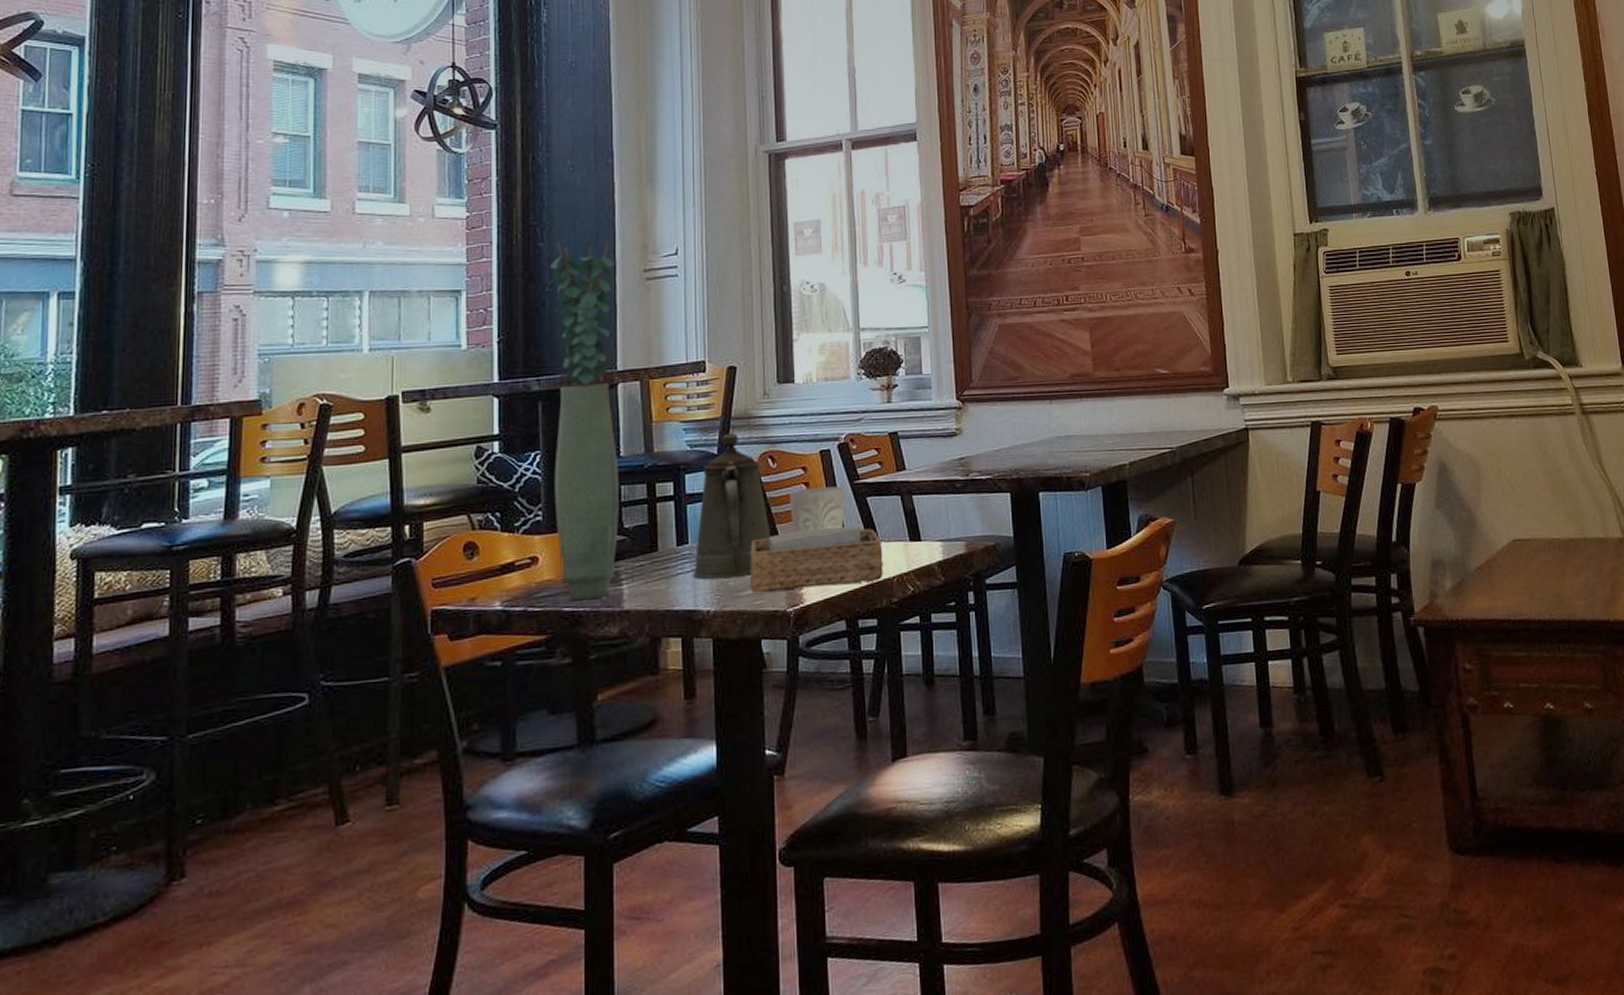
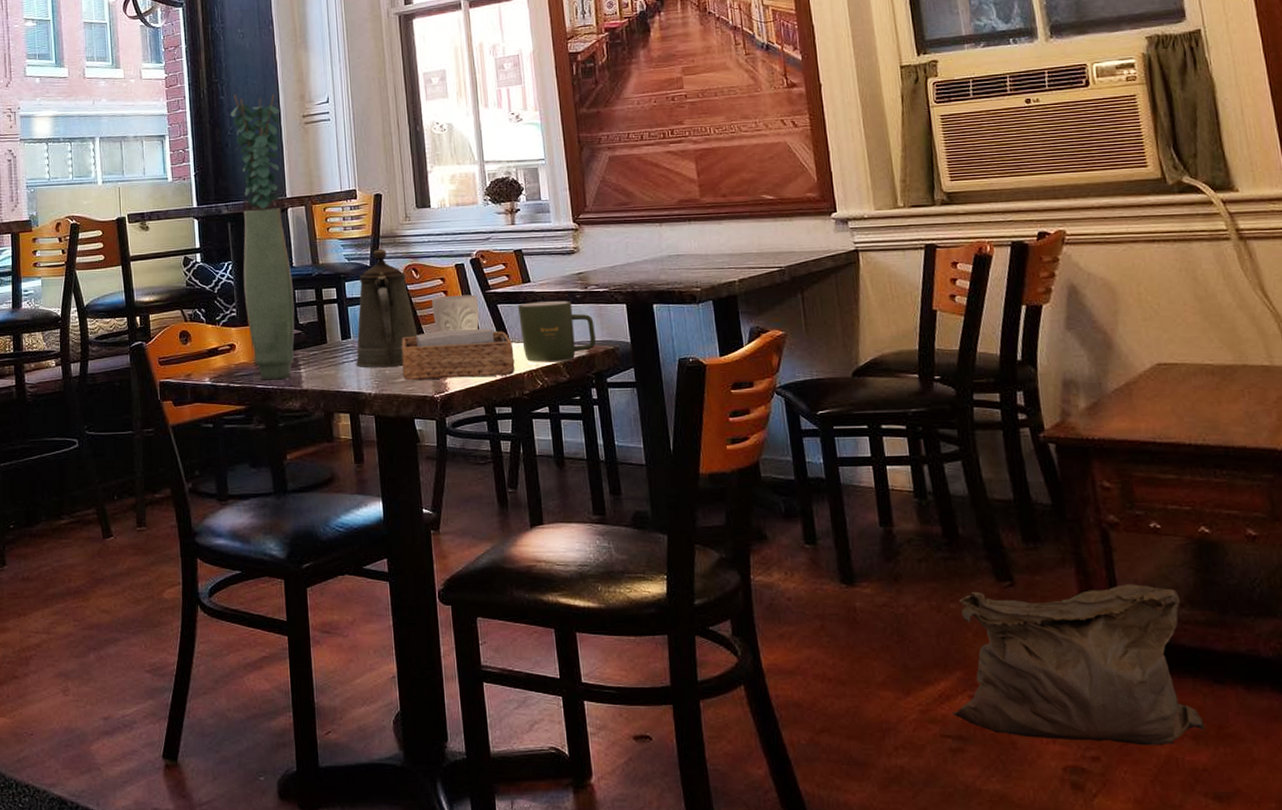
mug: none [890,491,975,566] -> present [518,301,596,364]
bag: none [1323,767,1547,943] -> present [952,584,1205,746]

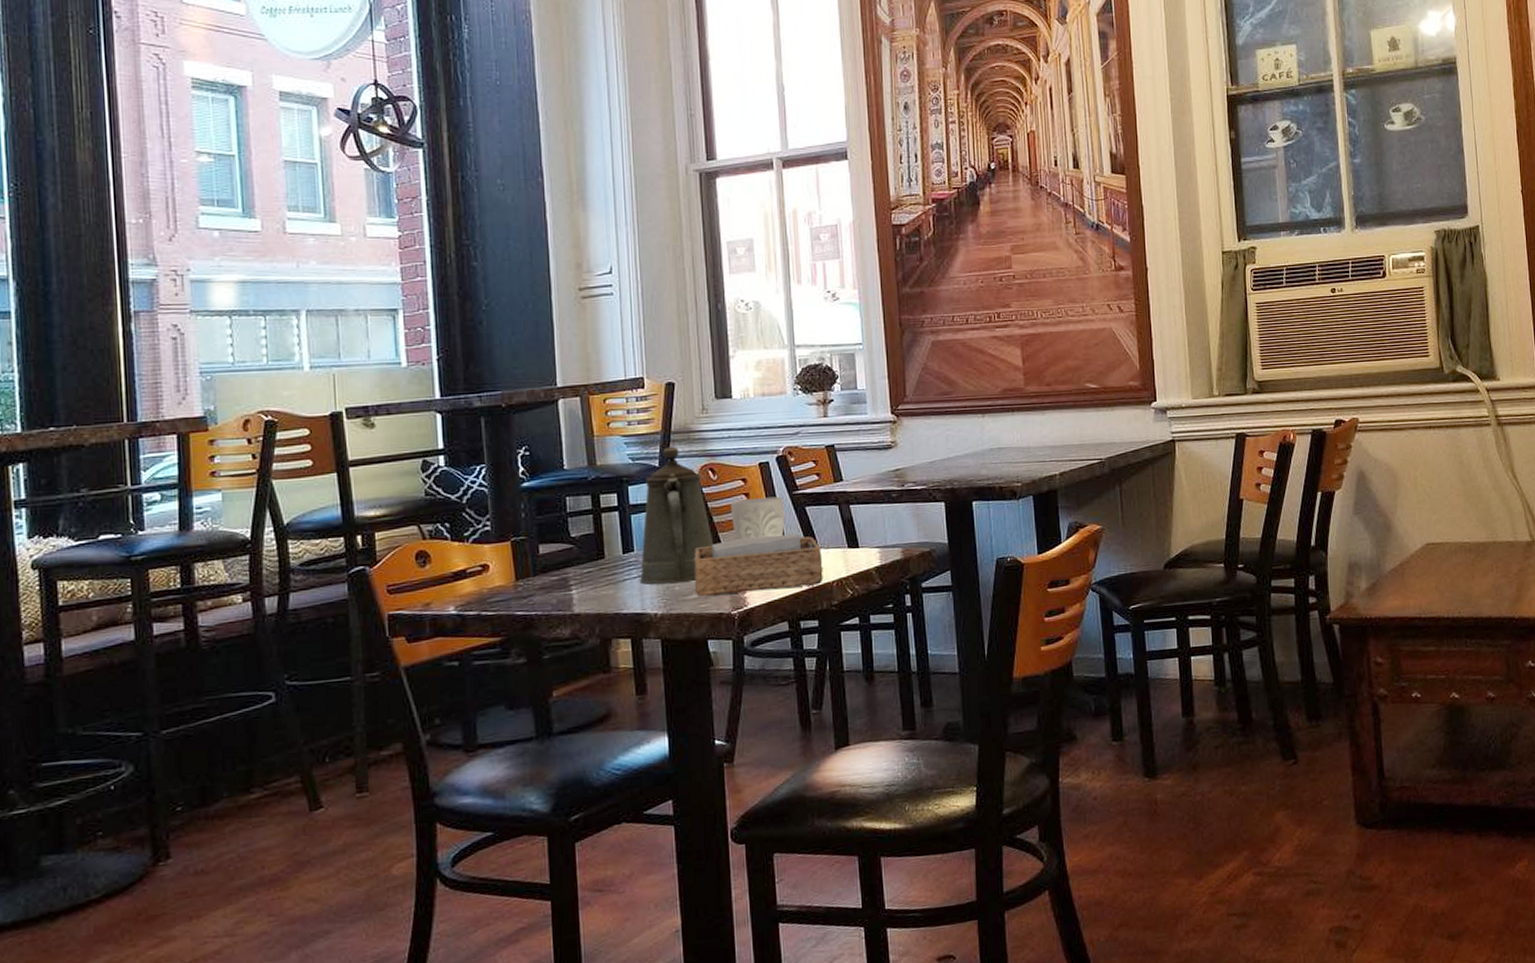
vase: present [230,93,295,380] -> none [485,260,566,605]
mug: present [518,301,596,364] -> none [829,500,911,572]
bag: present [952,584,1205,746] -> none [1238,751,1445,906]

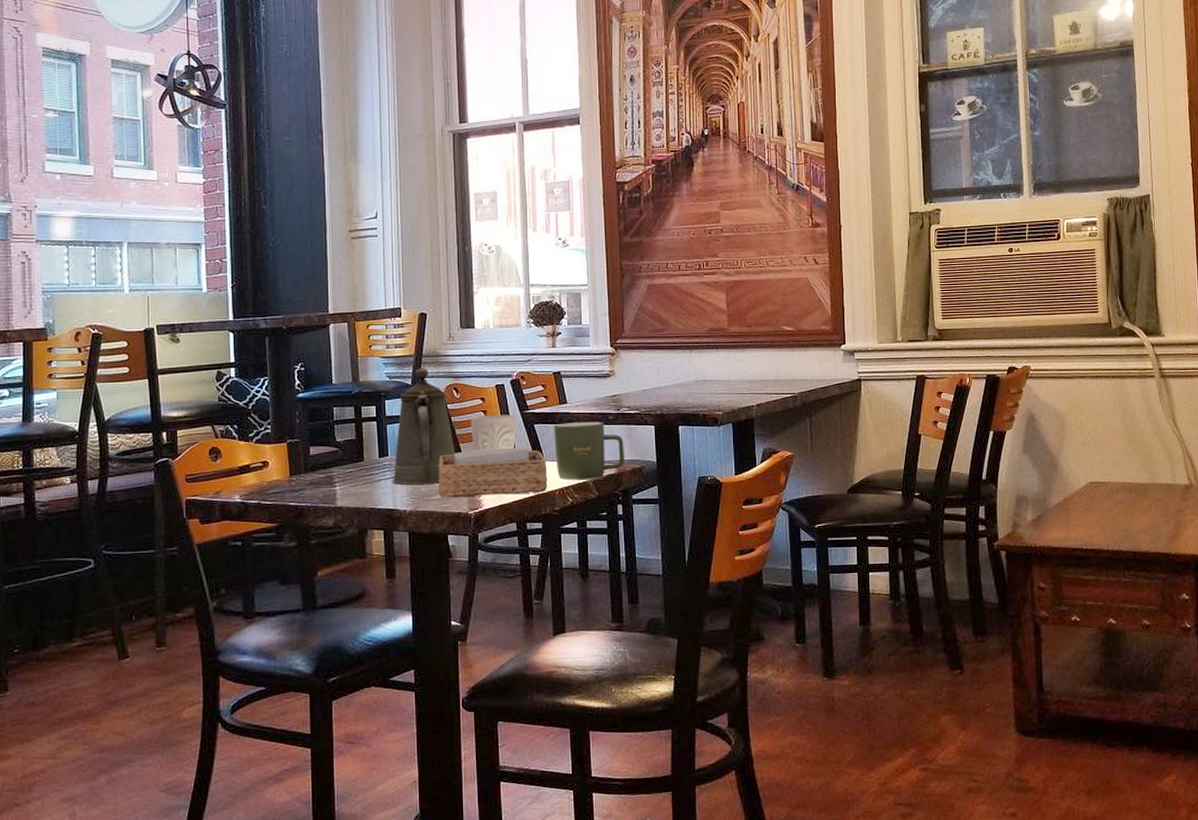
mug: none [829,500,911,572] -> present [554,422,624,482]

